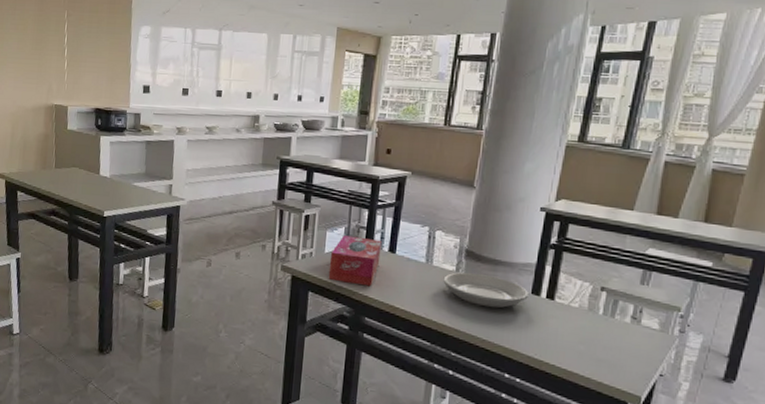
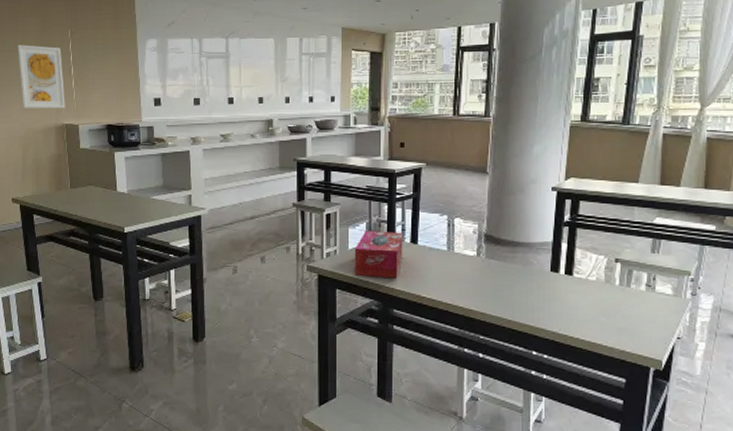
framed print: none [14,23,57,89] -> present [17,45,65,109]
plate: present [443,272,529,309] -> none [466,256,548,289]

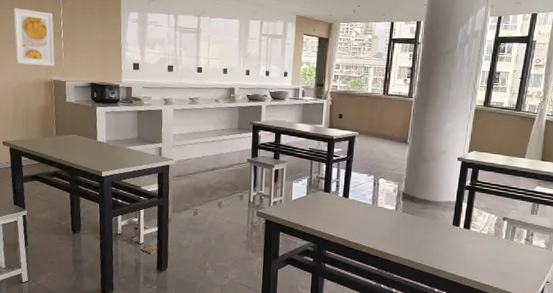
tissue box: present [354,231,403,279] -> none [295,185,337,226]

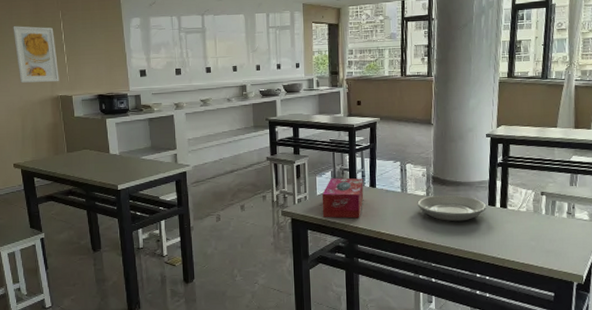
tissue box: none [295,185,337,226] -> present [322,178,364,219]
plate: none [386,211,451,238] -> present [417,194,486,222]

